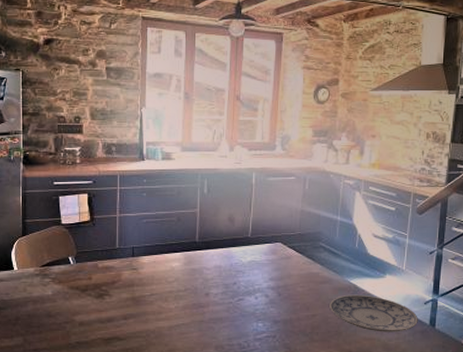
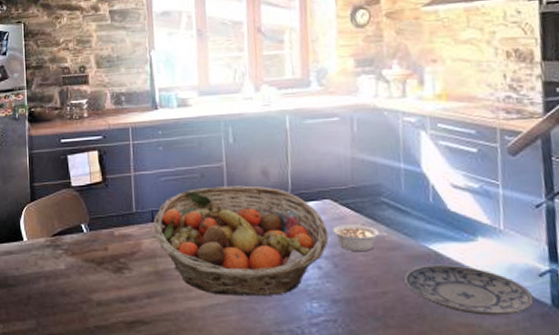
fruit basket: none [132,229,276,317] -> present [153,185,329,296]
legume: none [280,263,321,283] -> present [332,224,387,251]

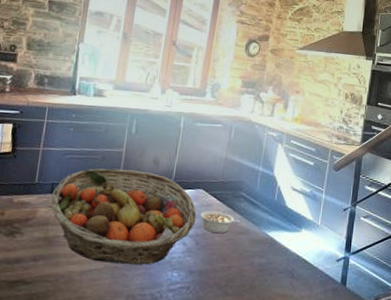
plate: present [404,264,534,316] -> none [246,247,330,290]

